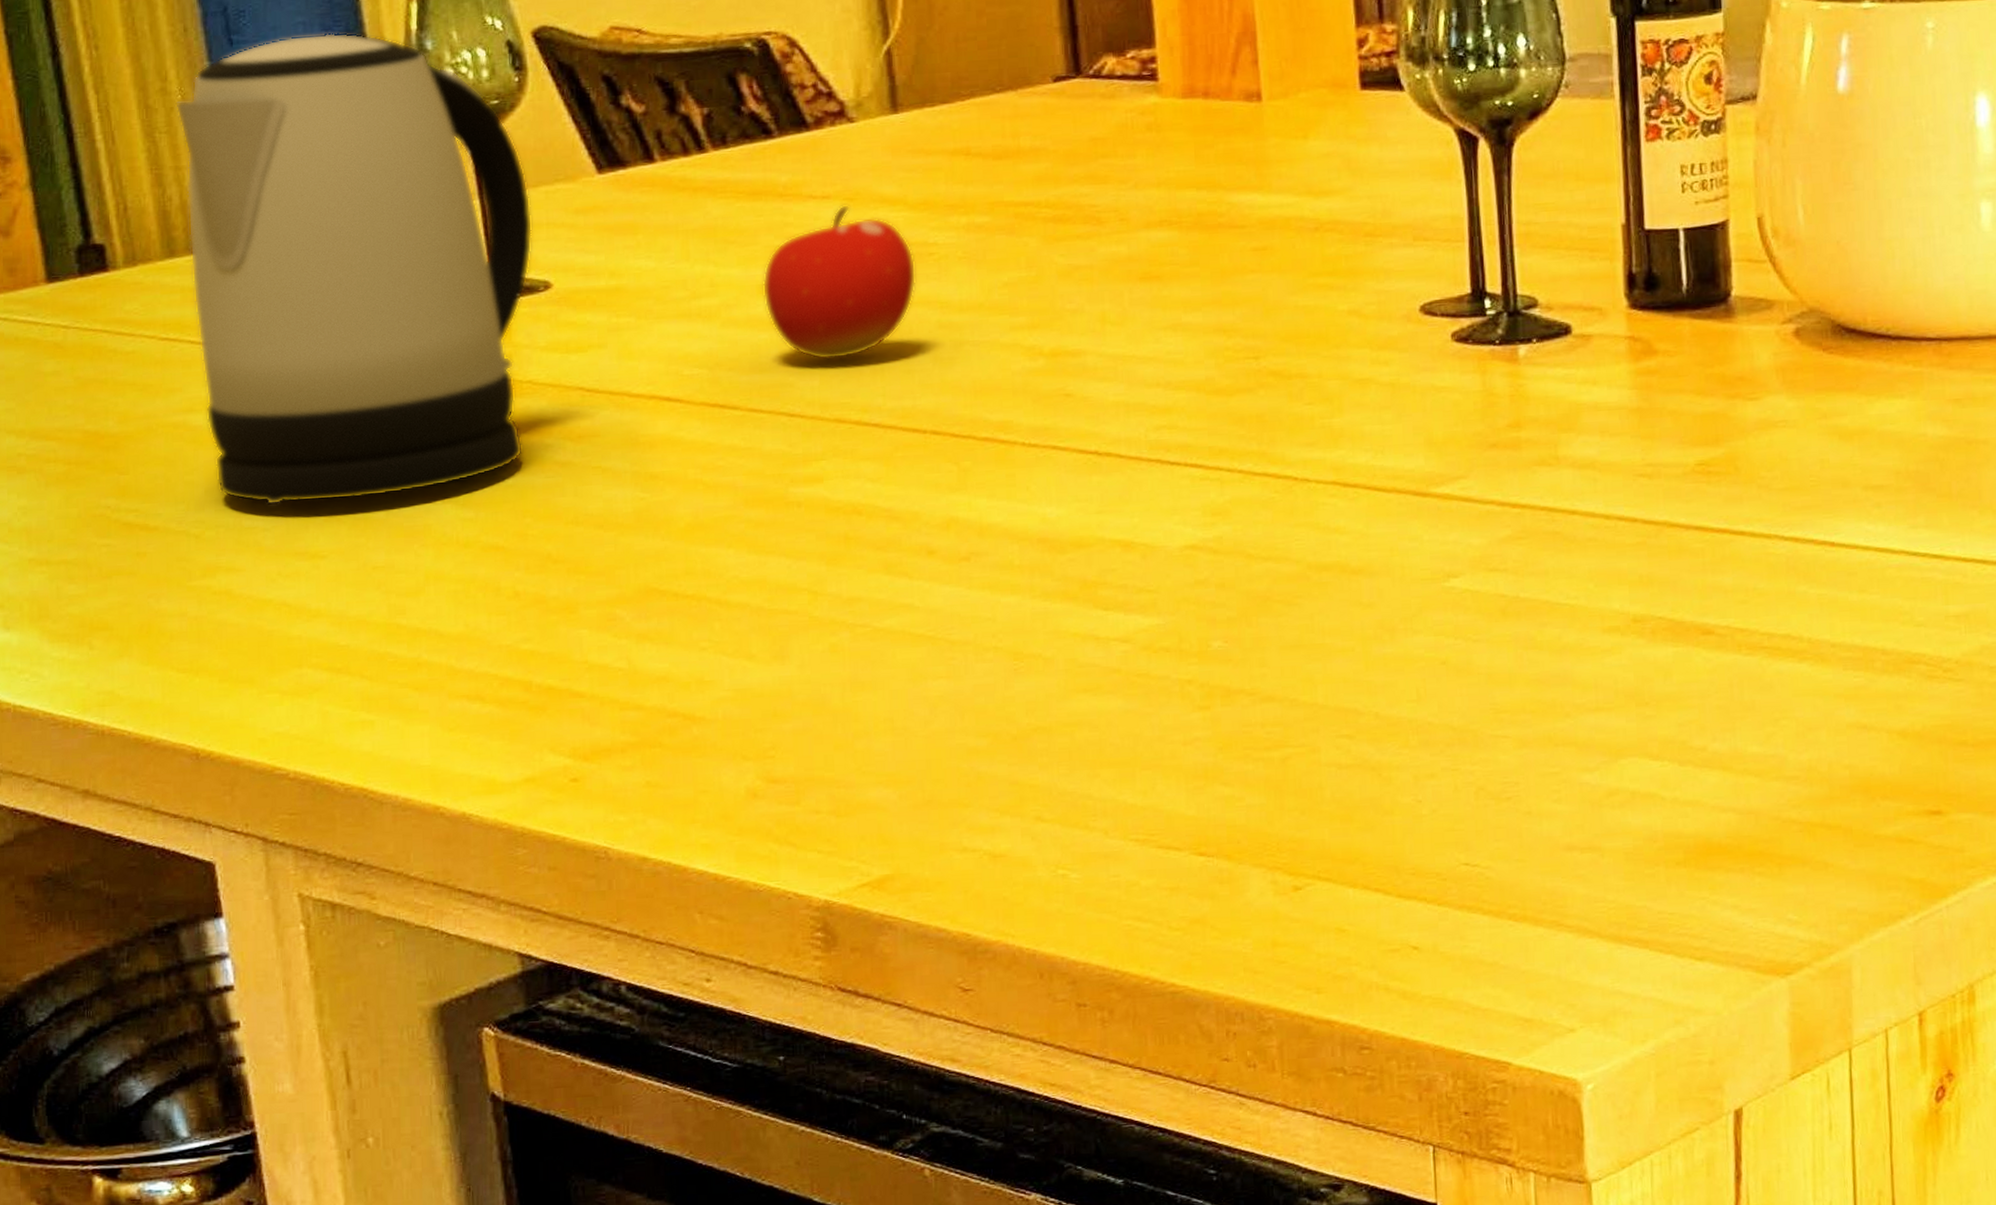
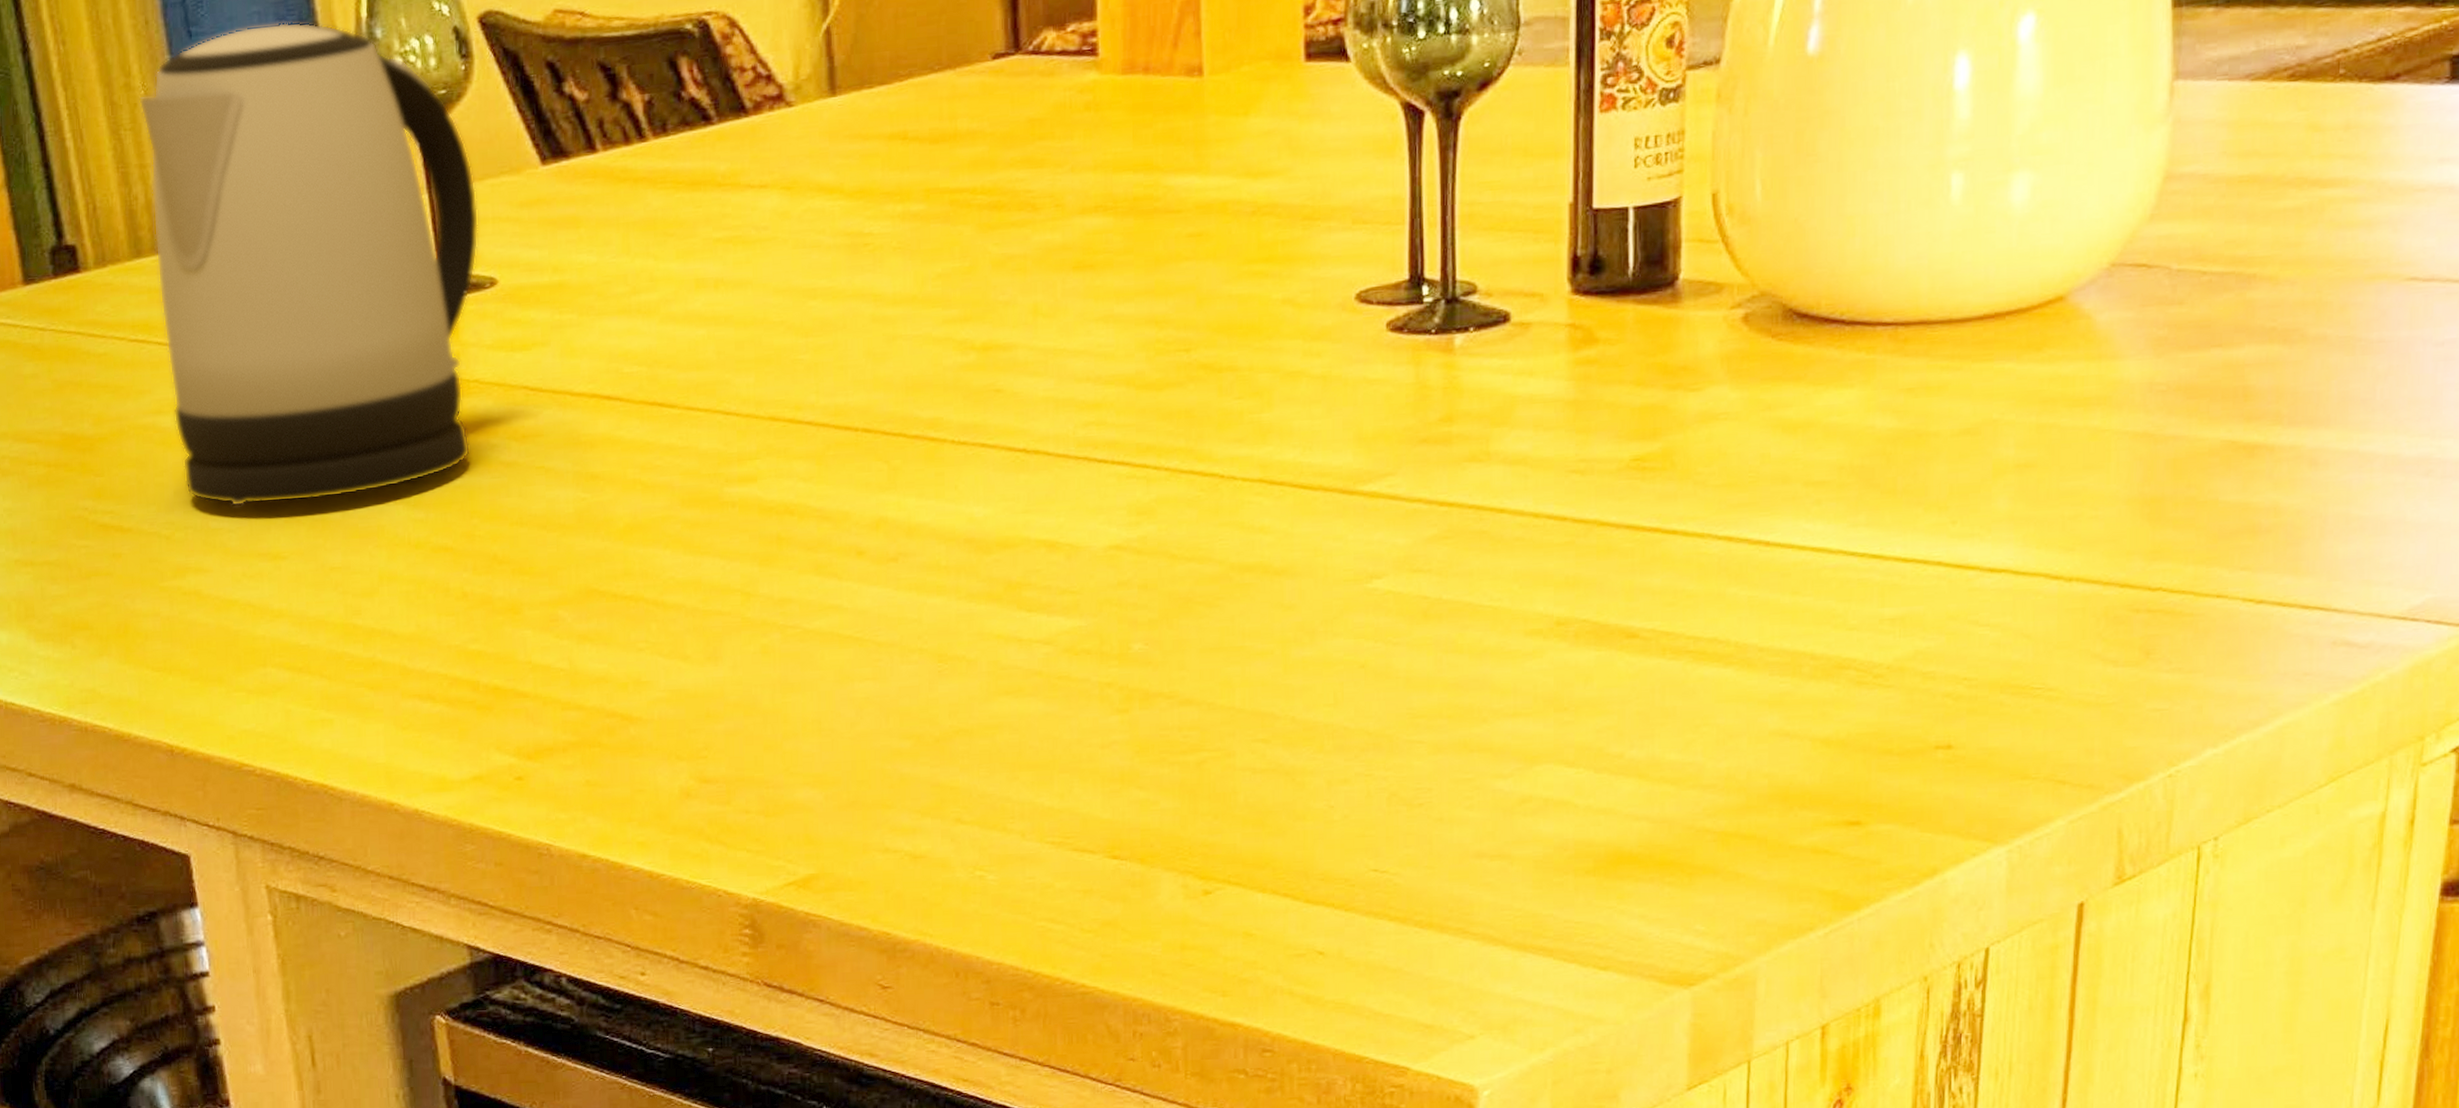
fruit: present [762,204,917,360] -> none [700,193,851,357]

